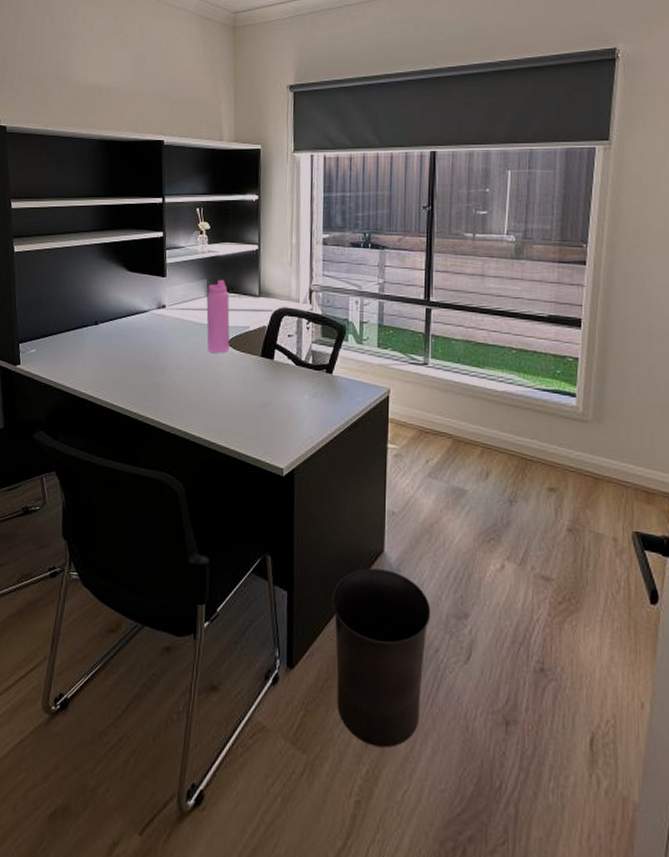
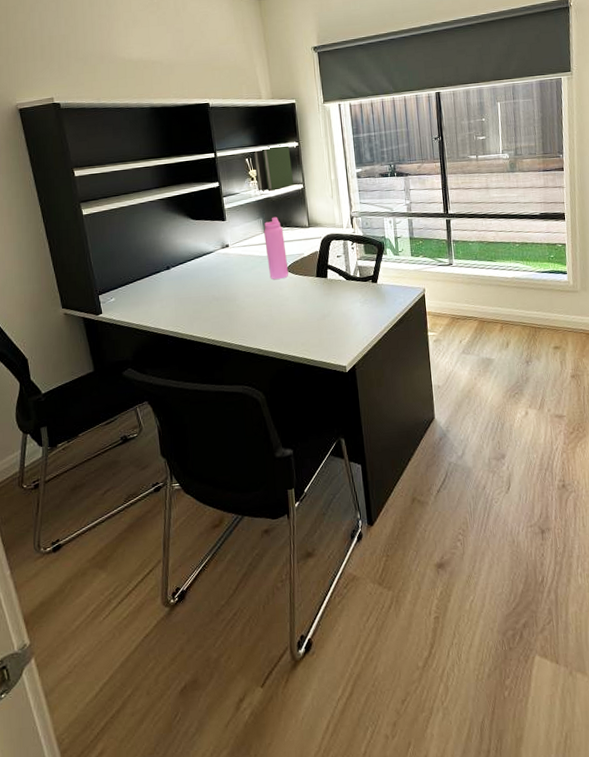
binder: none [205,196,248,249] -> present [253,144,294,191]
waste bin: present [332,568,431,748] -> none [398,432,477,572]

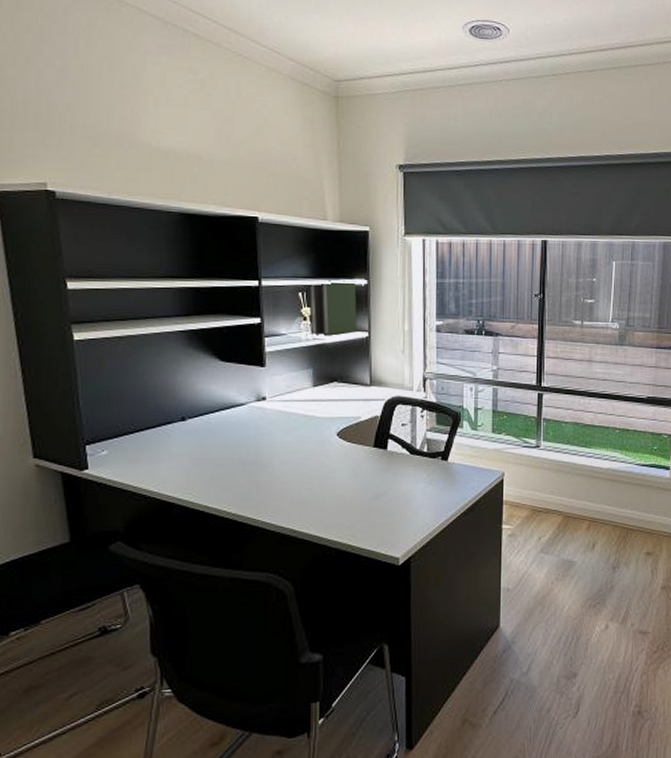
water bottle: present [264,216,289,280] -> none [313,368,340,446]

